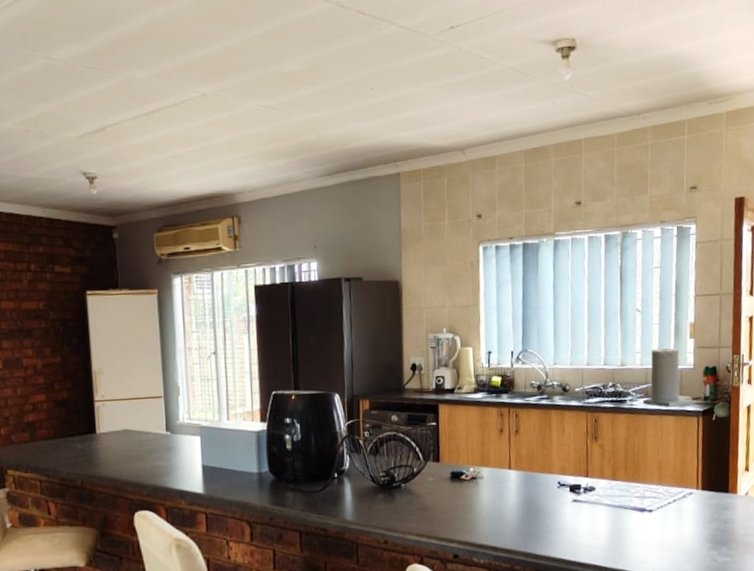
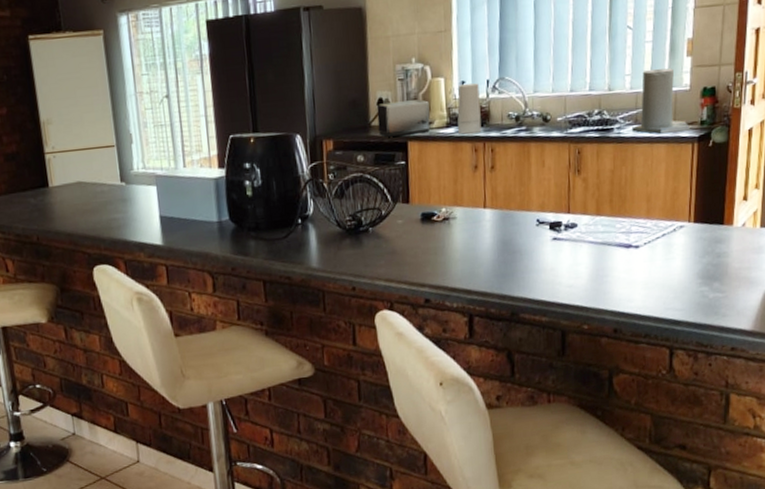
toaster: none [410,366,460,400] -> present [376,99,431,138]
canister: none [484,354,507,401] -> present [457,83,482,135]

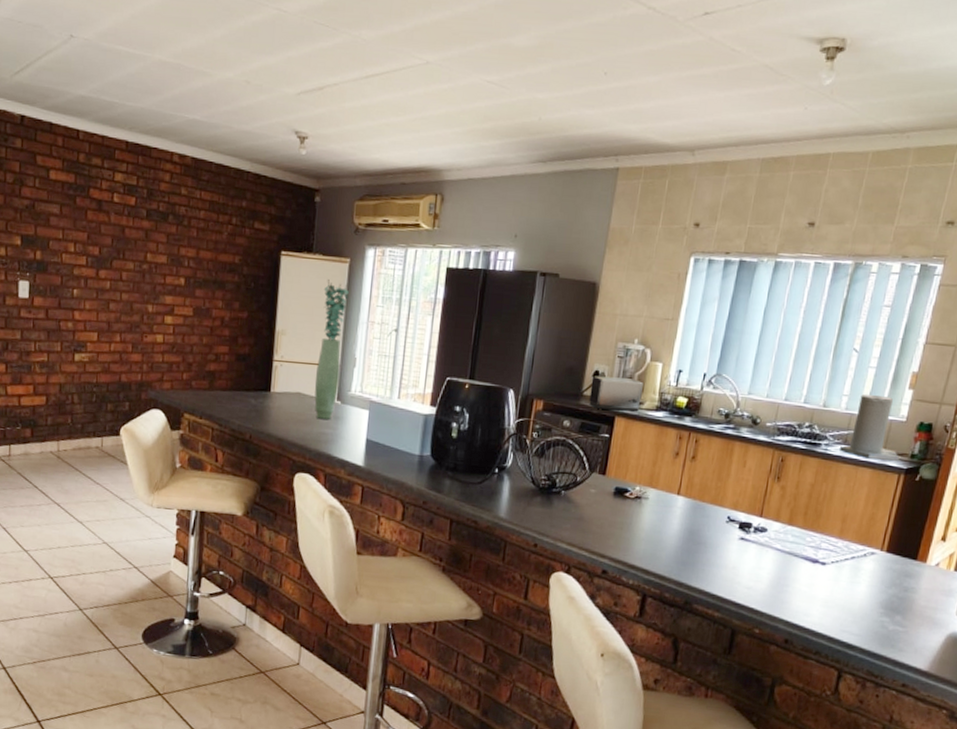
vase: none [82,56,120,205] -> present [314,279,349,419]
canister: present [457,83,482,135] -> none [666,373,695,423]

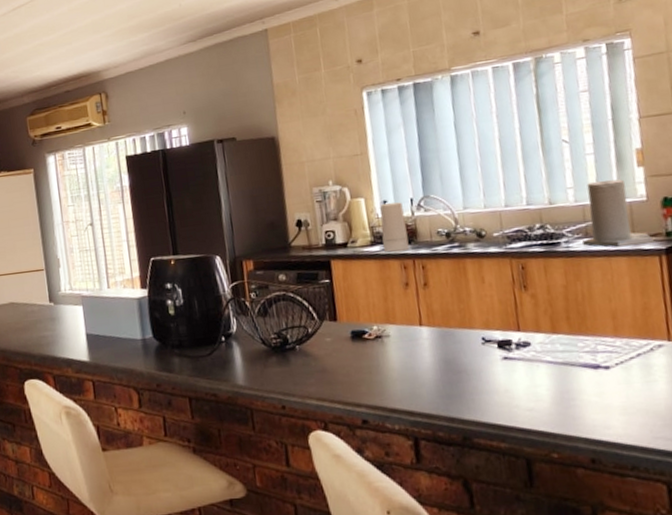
vase: present [314,279,349,419] -> none [15,191,49,323]
toaster: present [589,376,643,412] -> none [295,219,354,257]
canister: none [666,373,695,423] -> present [380,202,410,253]

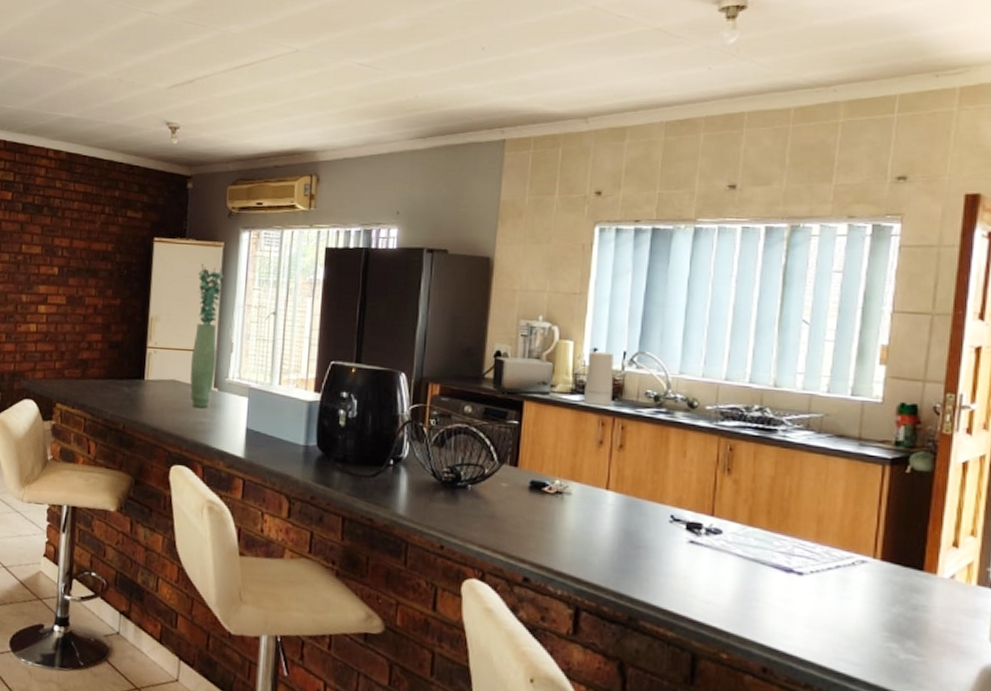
vase: none [15,191,49,323] -> present [190,264,224,408]
toaster: none [295,219,354,257] -> present [492,356,553,396]
paper towel: present [583,179,654,248] -> none [802,371,880,449]

